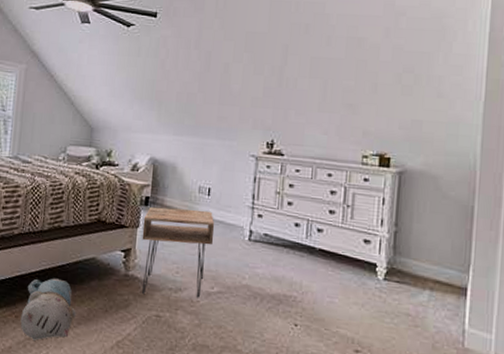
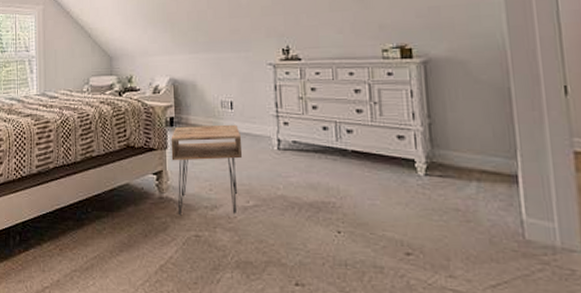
plush toy: present [20,278,76,341] -> none [65,207,117,272]

